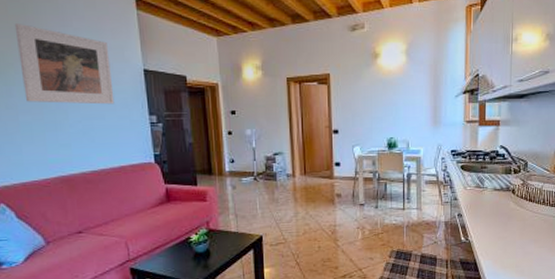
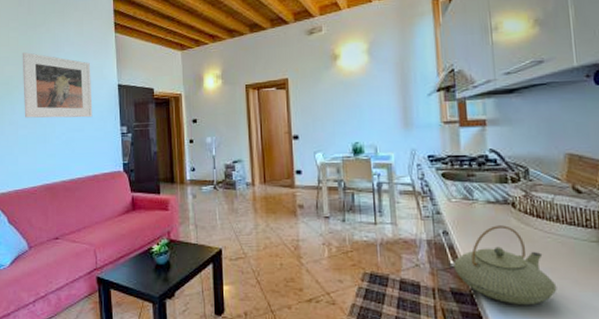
teapot: none [464,208,537,269] -> present [454,225,557,305]

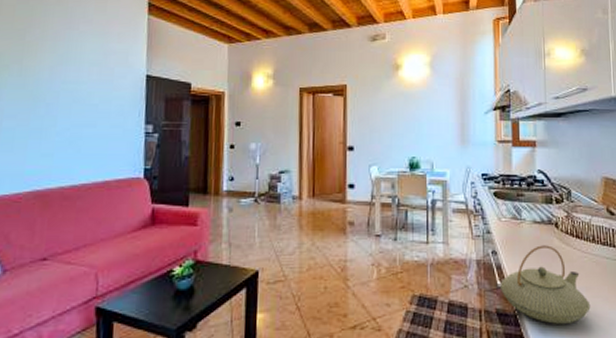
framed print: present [22,52,93,118] -> none [13,25,113,112]

